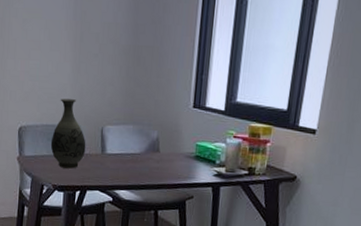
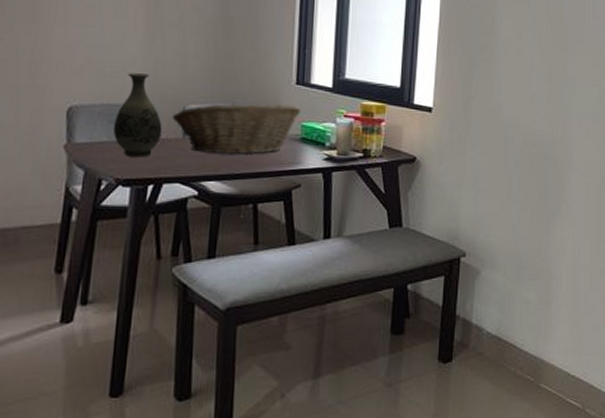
fruit basket: none [93,124,196,169] -> present [171,103,301,155]

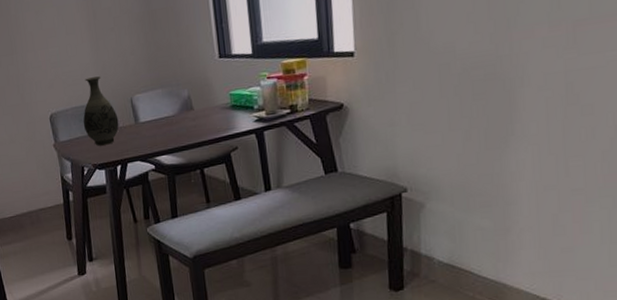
fruit basket: present [171,103,301,155] -> none [123,77,227,133]

